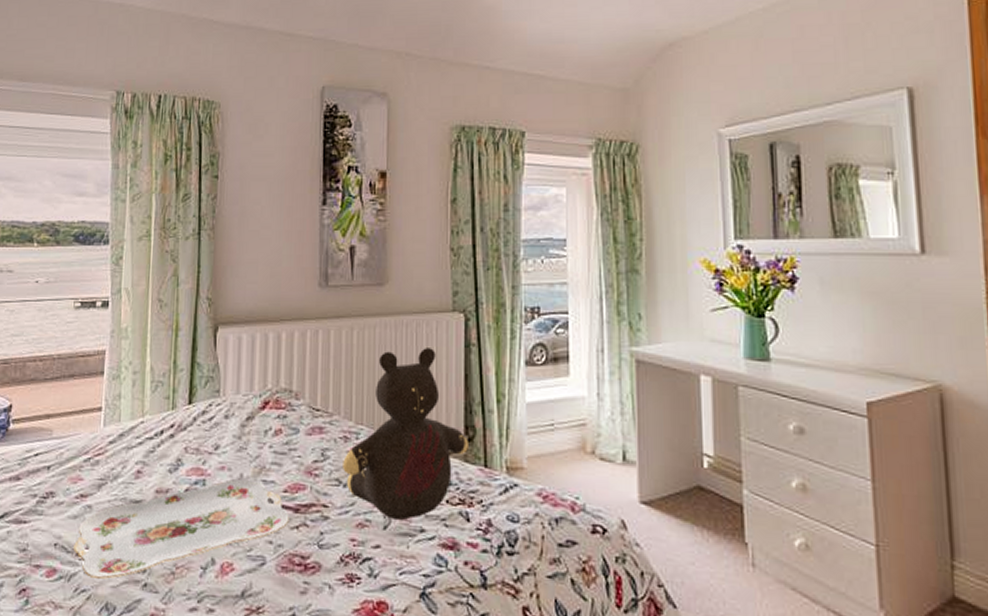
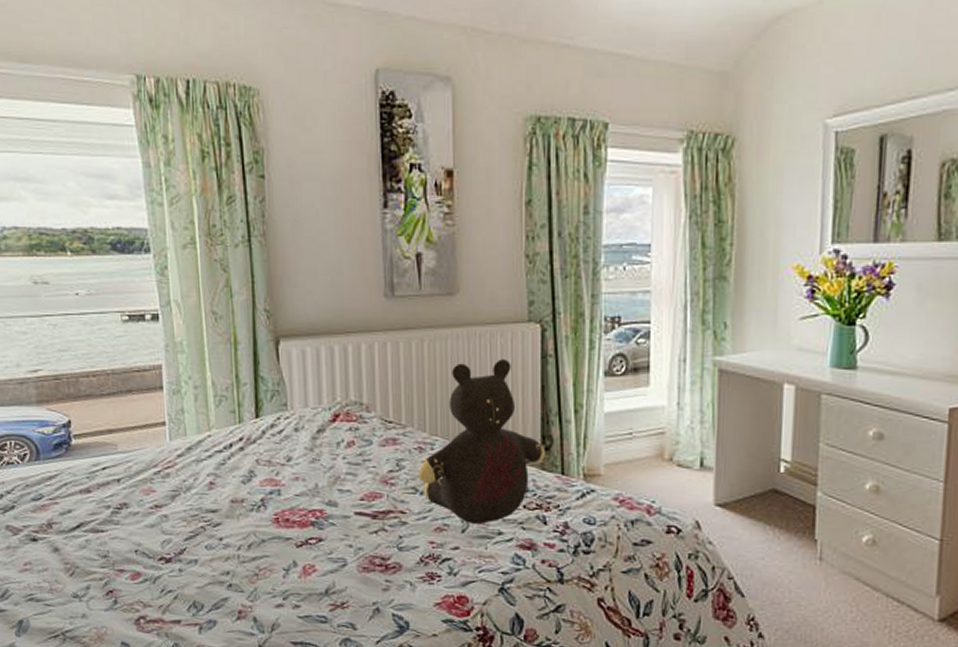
serving tray: present [73,479,289,579] -> none [155,488,368,581]

